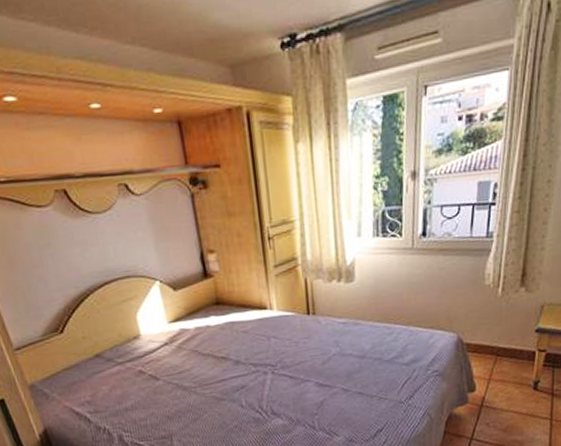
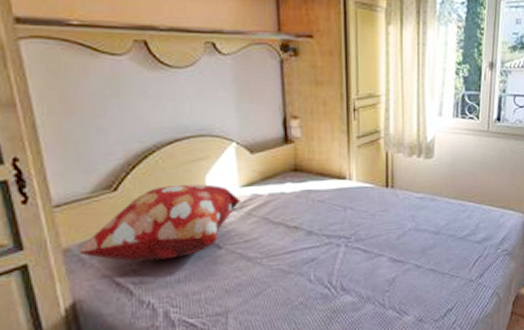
decorative pillow: none [41,322,171,394] -> present [78,184,241,261]

